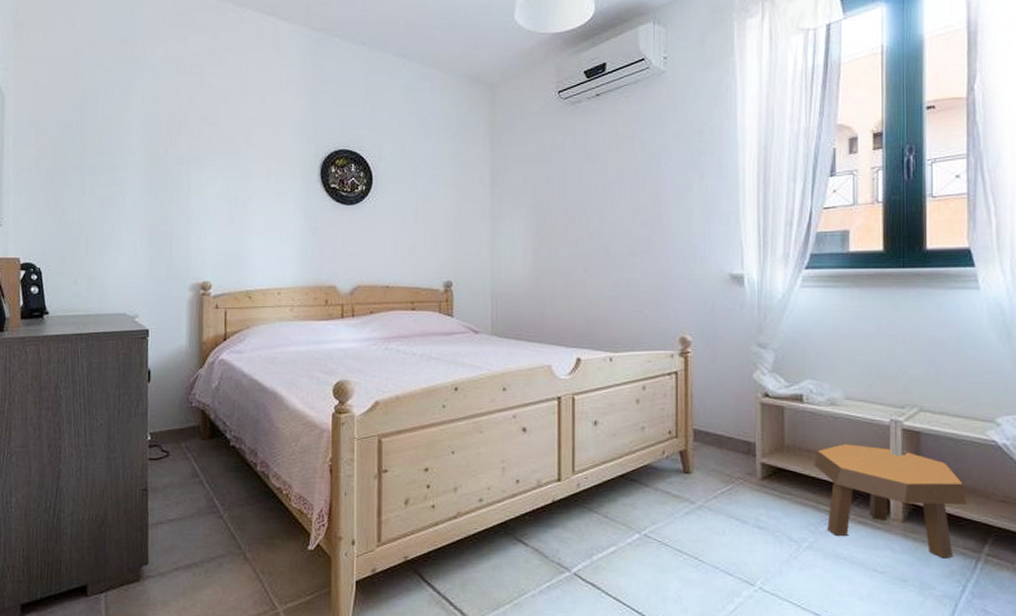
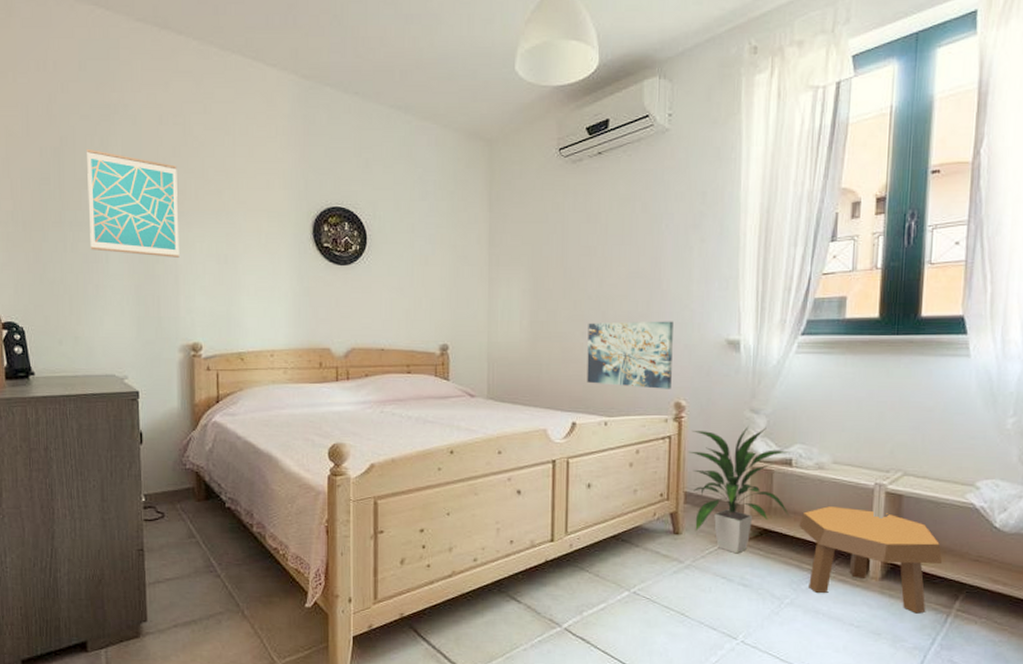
wall art: none [107,99,193,200] -> present [87,149,180,258]
wall art: none [590,256,676,324] -> present [587,321,673,389]
indoor plant: none [696,360,804,494] -> present [688,425,790,554]

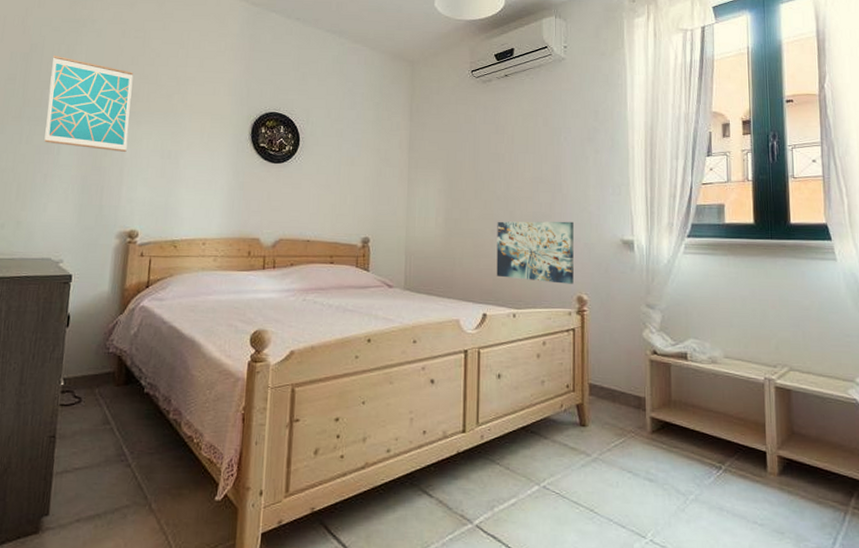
indoor plant: present [688,425,790,554] -> none [591,320,689,447]
footstool: present [799,506,942,614] -> none [698,400,833,511]

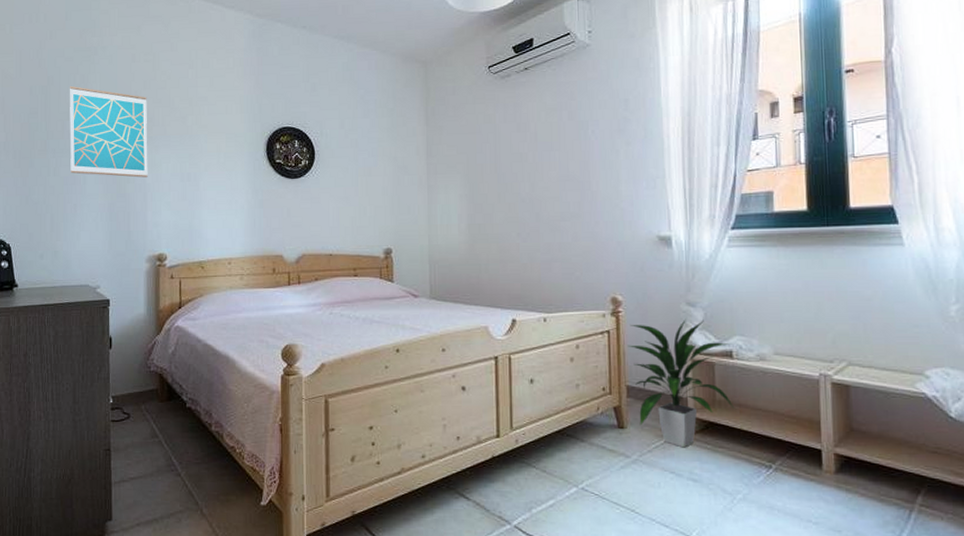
wall art: present [496,221,574,284] -> none [523,220,607,285]
indoor plant: none [591,320,689,447] -> present [627,318,735,448]

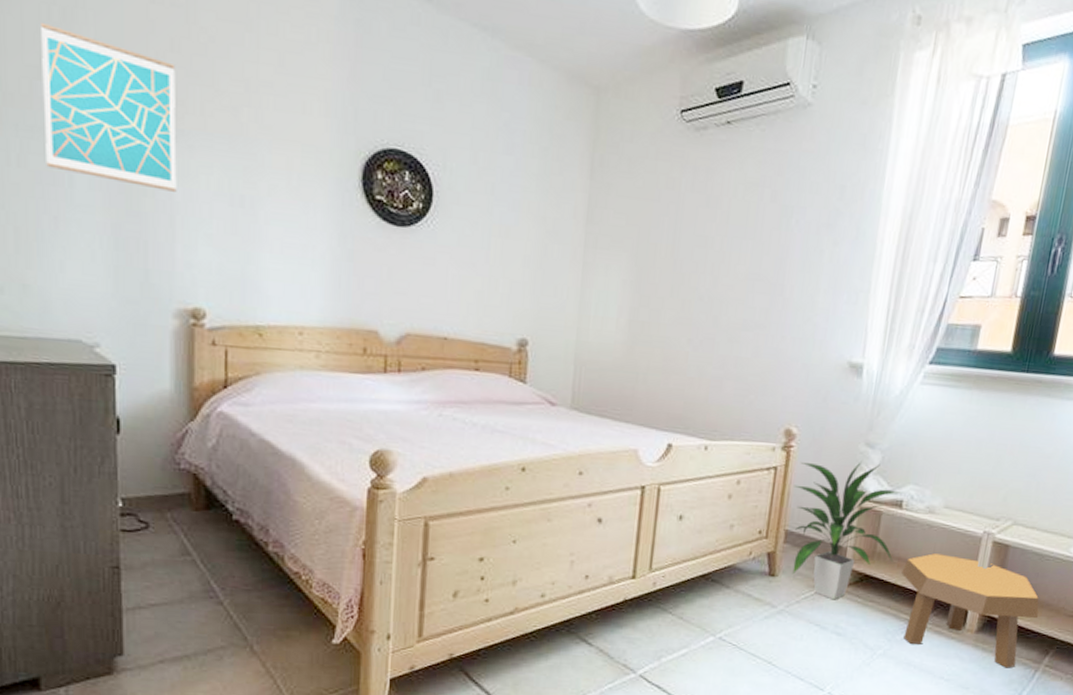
footstool: none [745,398,898,509] -> present [901,553,1039,668]

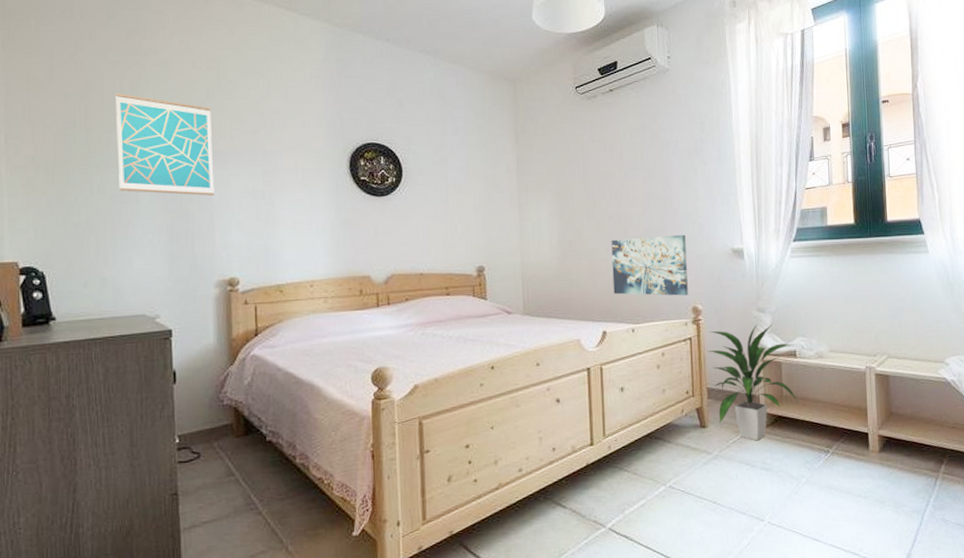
wall art: none [688,328,793,414] -> present [611,234,688,296]
footstool: present [901,553,1039,668] -> none [807,390,926,480]

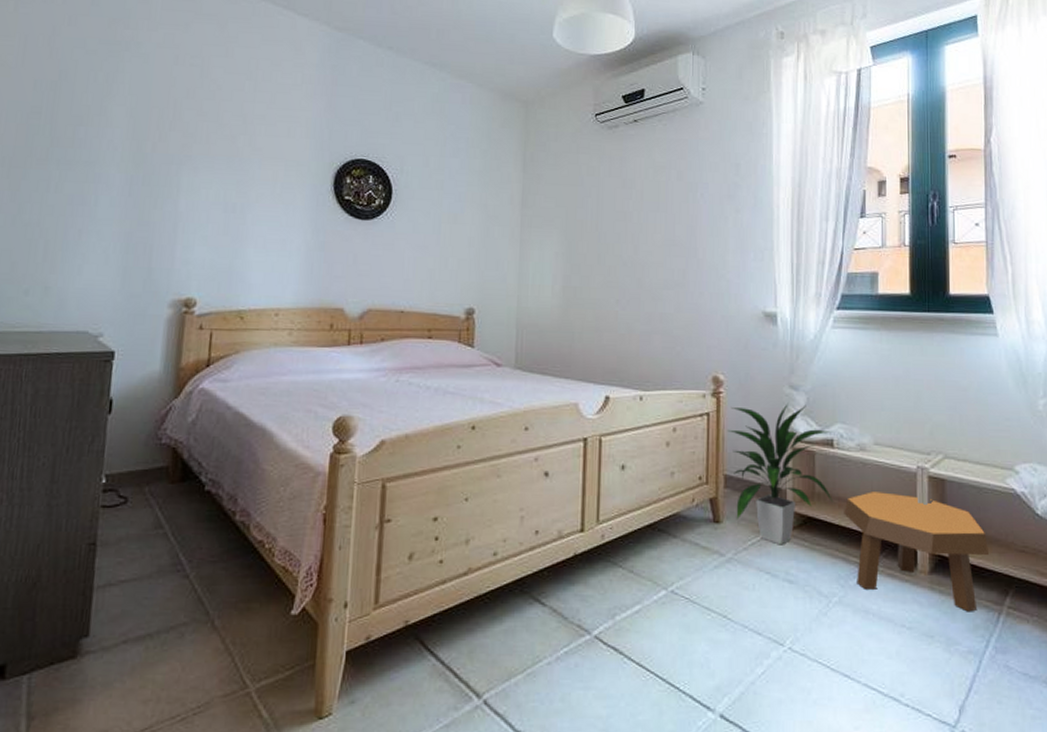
wall art: present [116,94,215,196] -> none [78,85,189,204]
wall art: present [611,234,688,296] -> none [621,290,710,362]
footstool: none [807,390,926,480] -> present [844,492,988,612]

